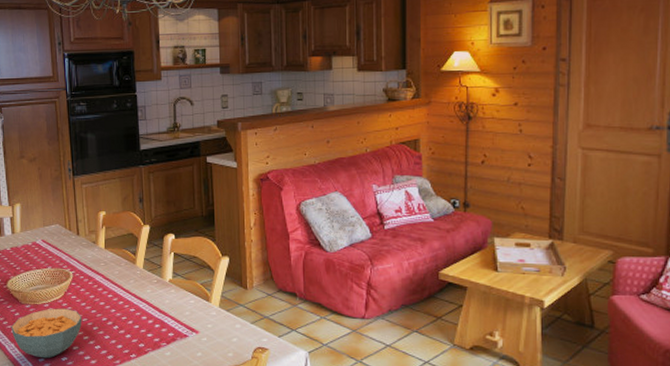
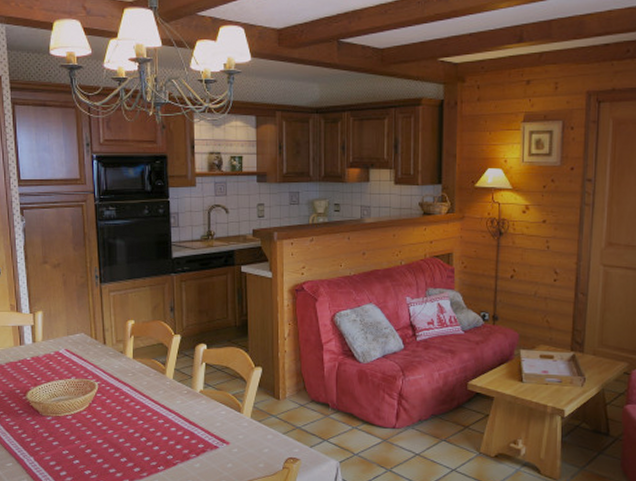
cereal bowl: present [11,308,82,359] -> none [31,420,107,472]

